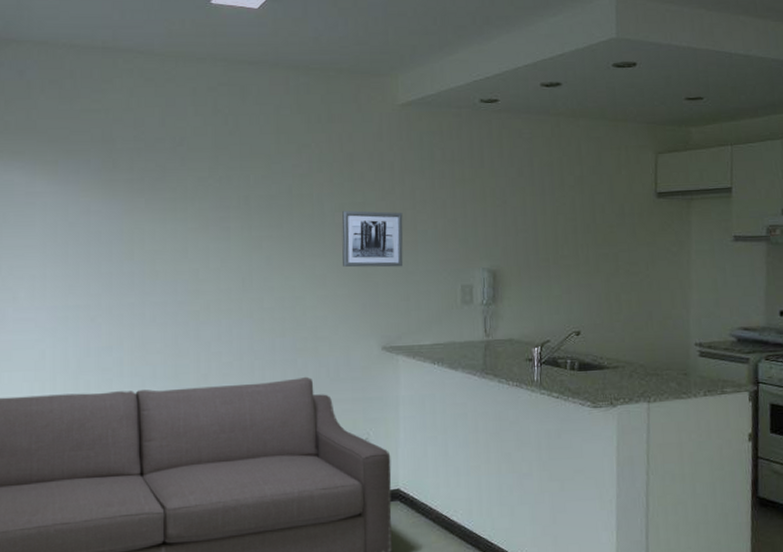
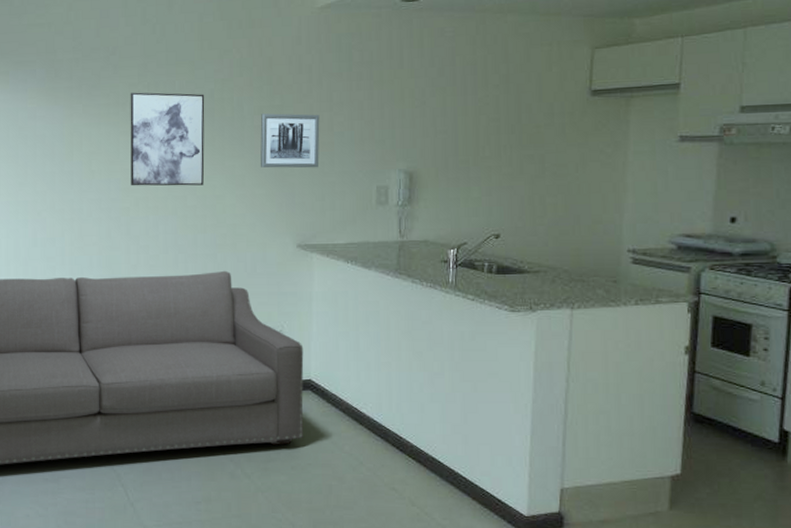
wall art: none [199,186,283,288] -> present [130,92,205,186]

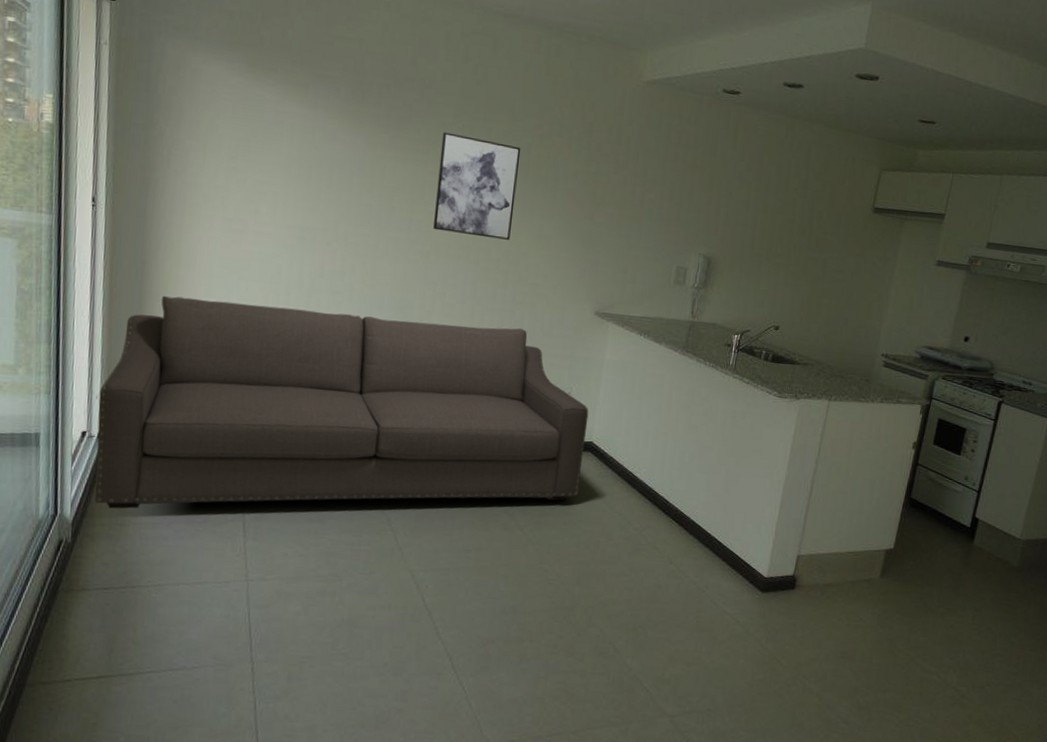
wall art: present [260,113,320,168] -> none [569,178,632,240]

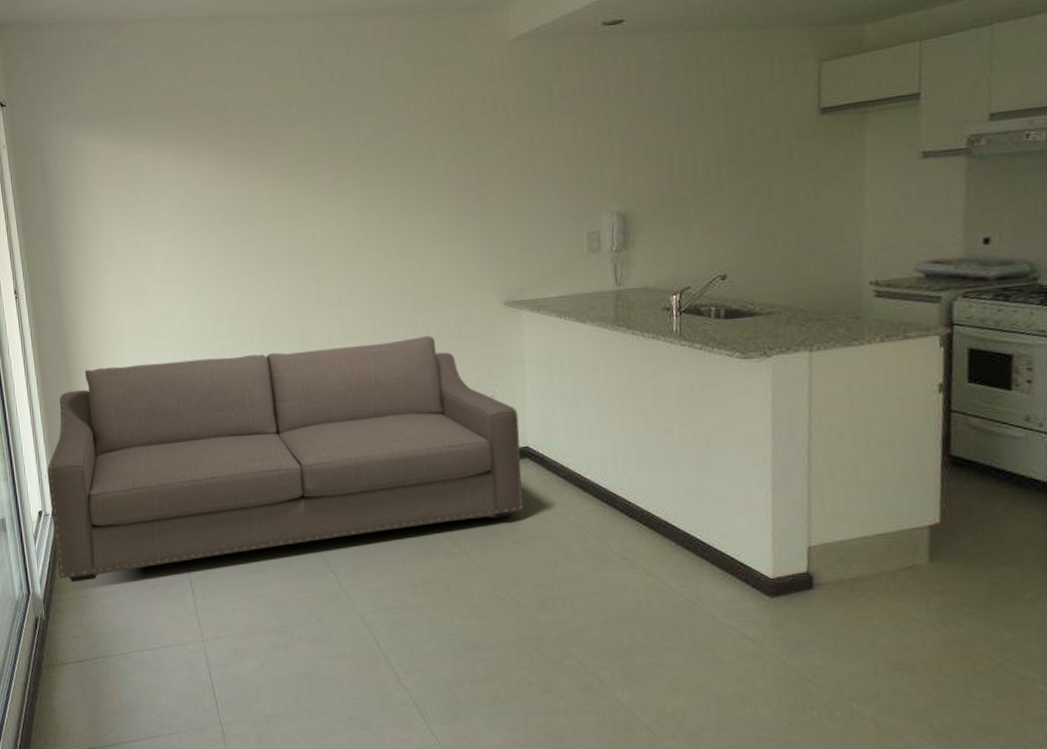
wall art: present [433,132,521,240] -> none [311,144,398,251]

